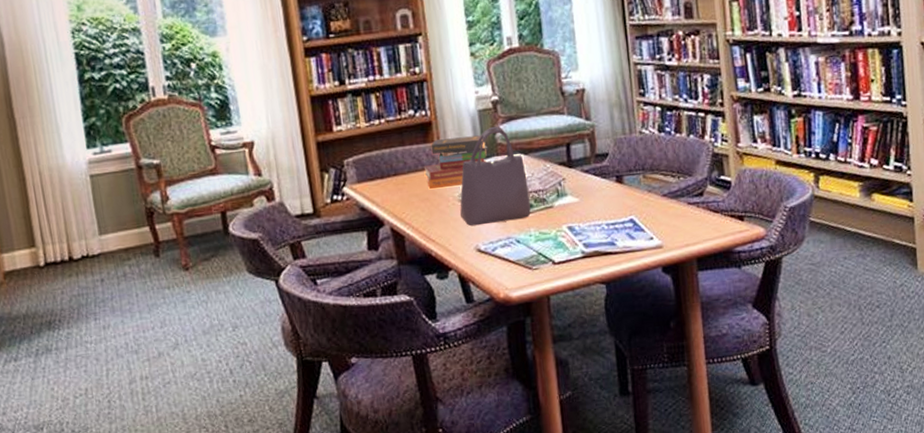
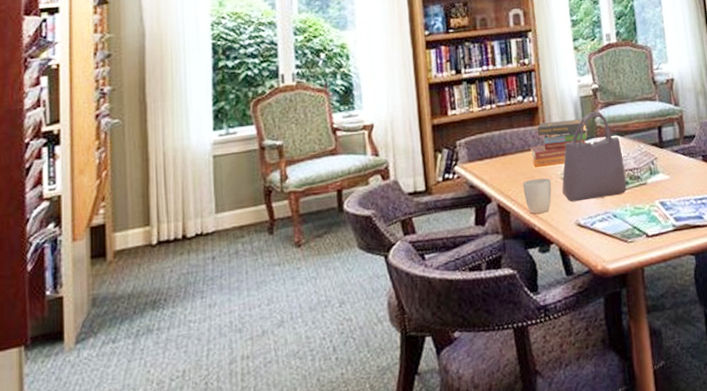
cup: none [417,199,449,239] -> present [523,177,552,214]

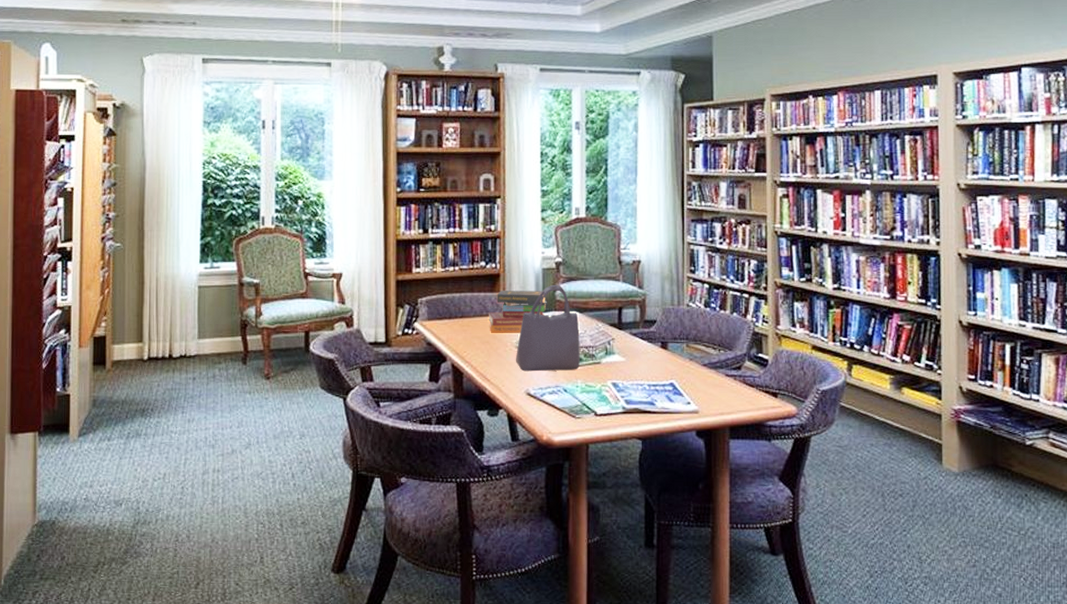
cup: present [523,177,552,214] -> none [478,344,506,378]

